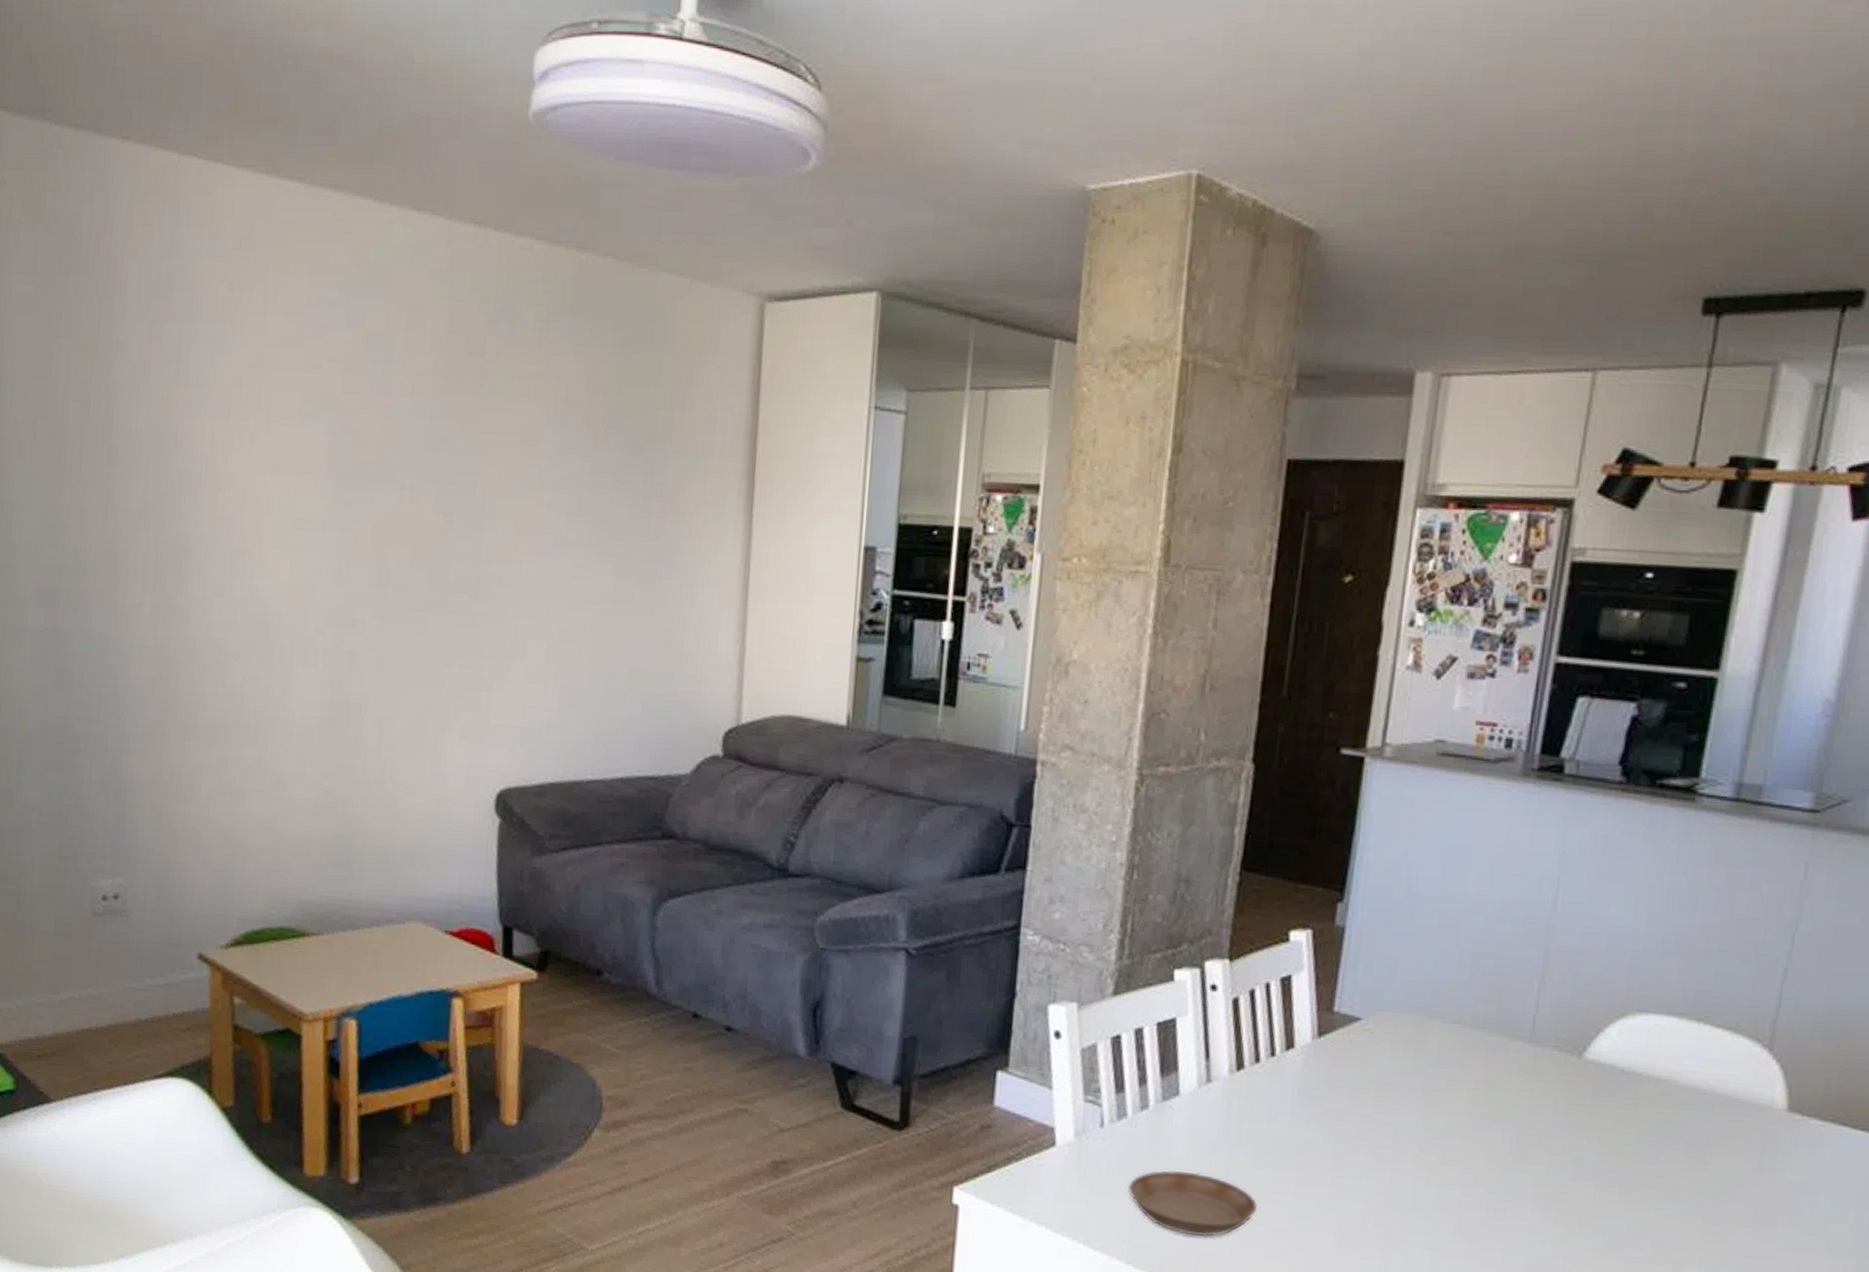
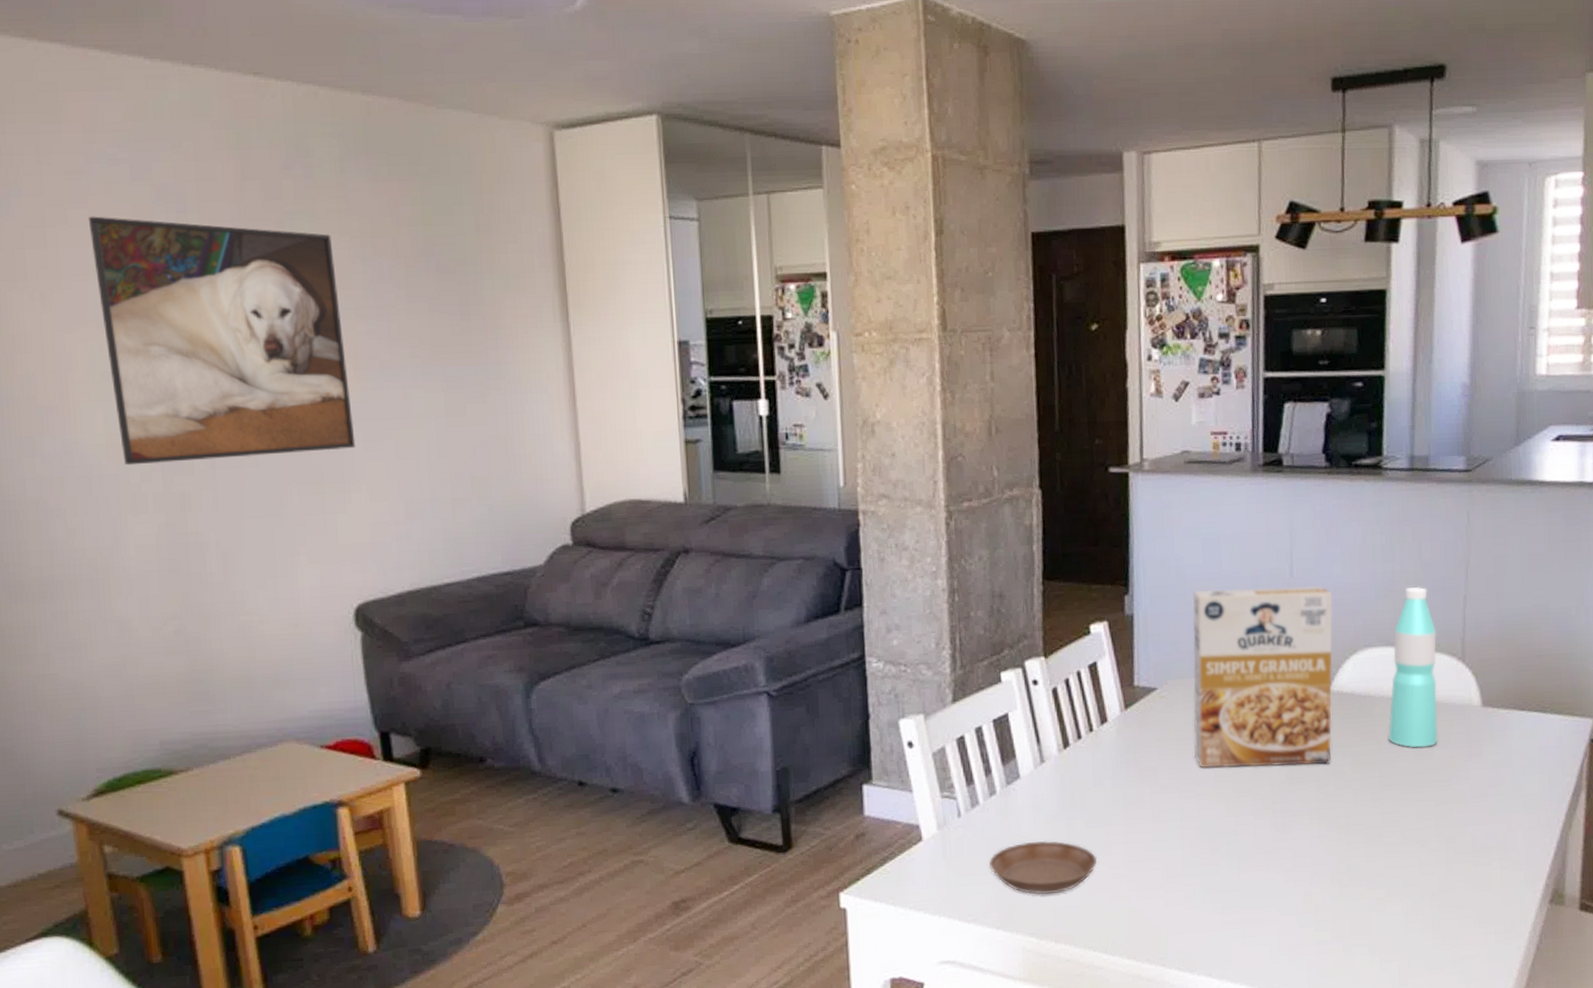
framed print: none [301,360,526,626] -> present [88,216,356,466]
cereal box: none [1396,909,1605,1147] -> present [1192,586,1333,768]
water bottle: none [1652,947,1740,1150] -> present [1388,586,1438,748]

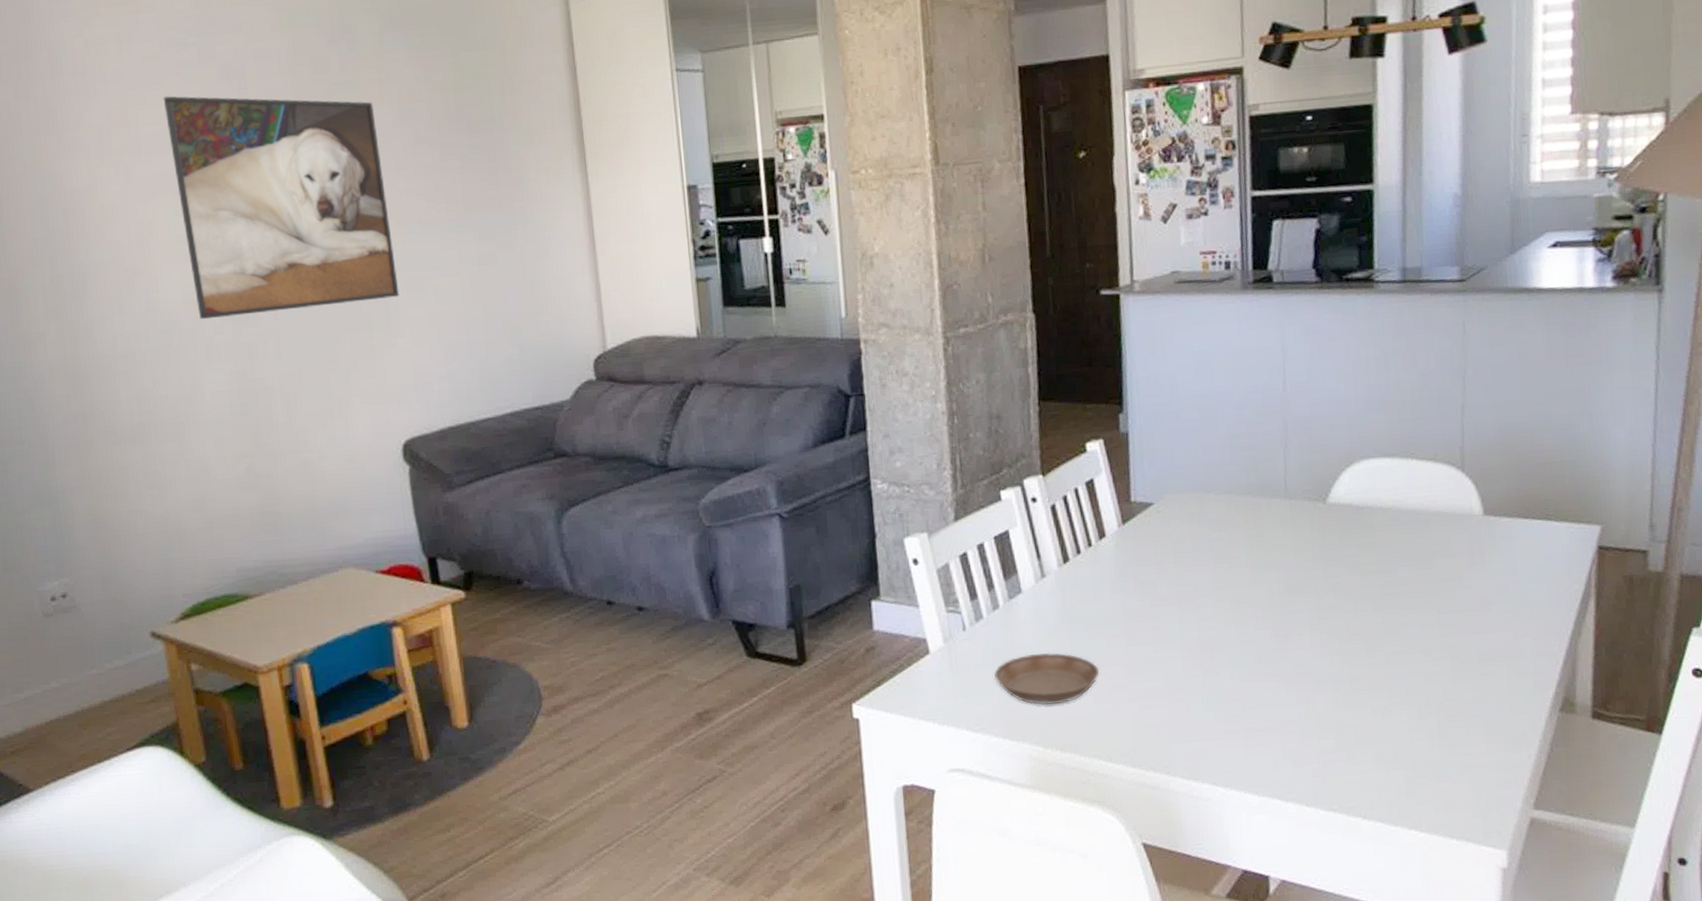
cereal box: present [1192,586,1333,768] -> none [1186,399,1331,580]
water bottle: present [1388,586,1438,748] -> none [1388,397,1439,558]

